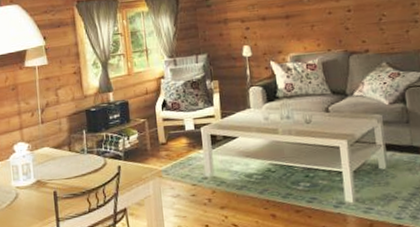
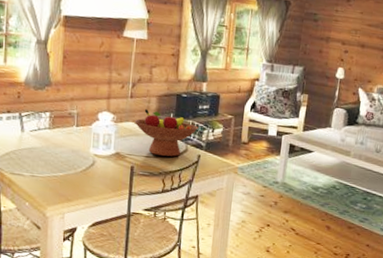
fruit bowl: none [49,130,113,175] -> present [134,109,198,157]

